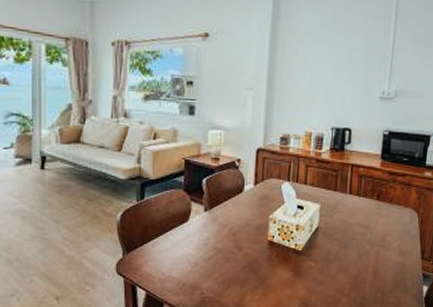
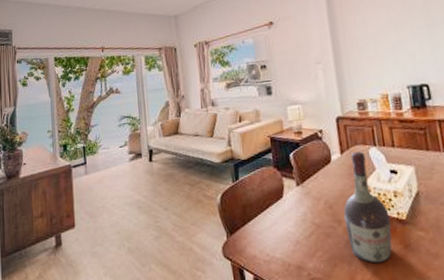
cognac bottle: none [245,185,288,287] -> present [343,152,392,264]

